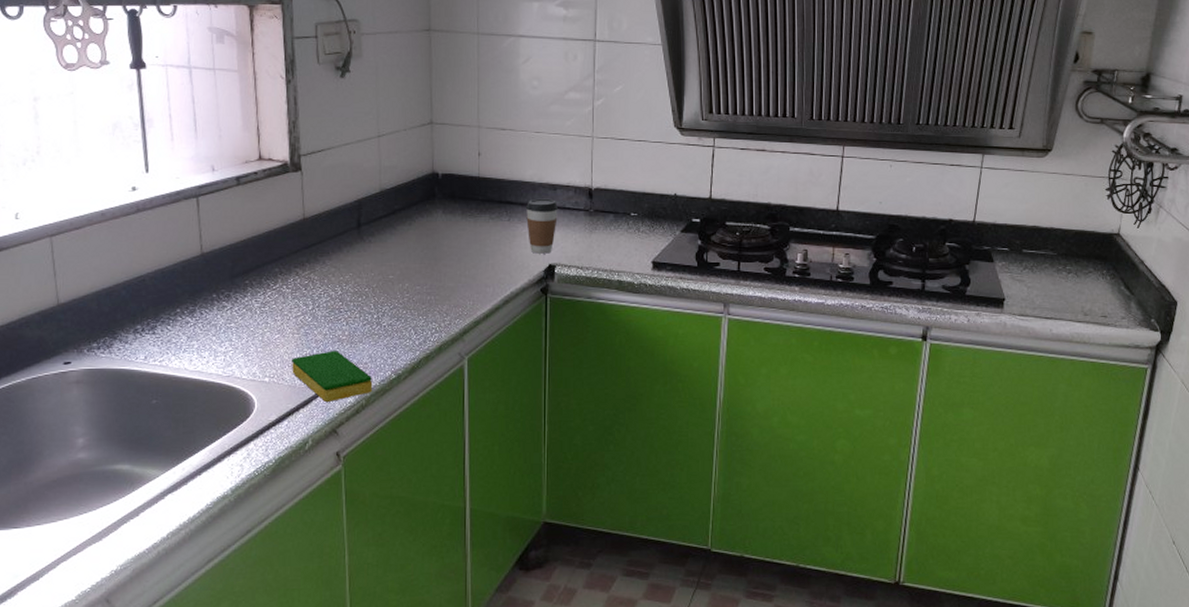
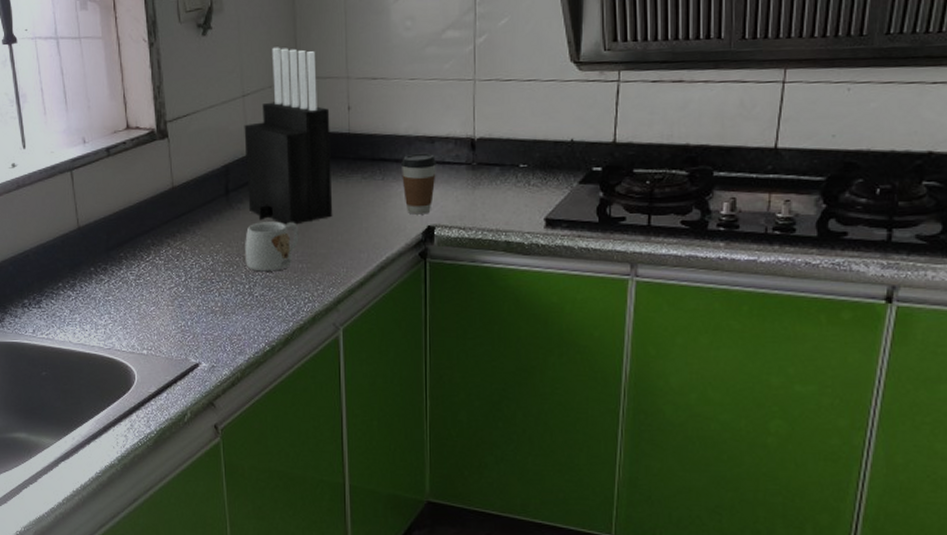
dish sponge: present [292,351,373,402] -> none [168,322,248,374]
mug: none [375,255,428,302] -> present [245,221,299,272]
knife block: none [378,94,462,259] -> present [244,47,333,225]

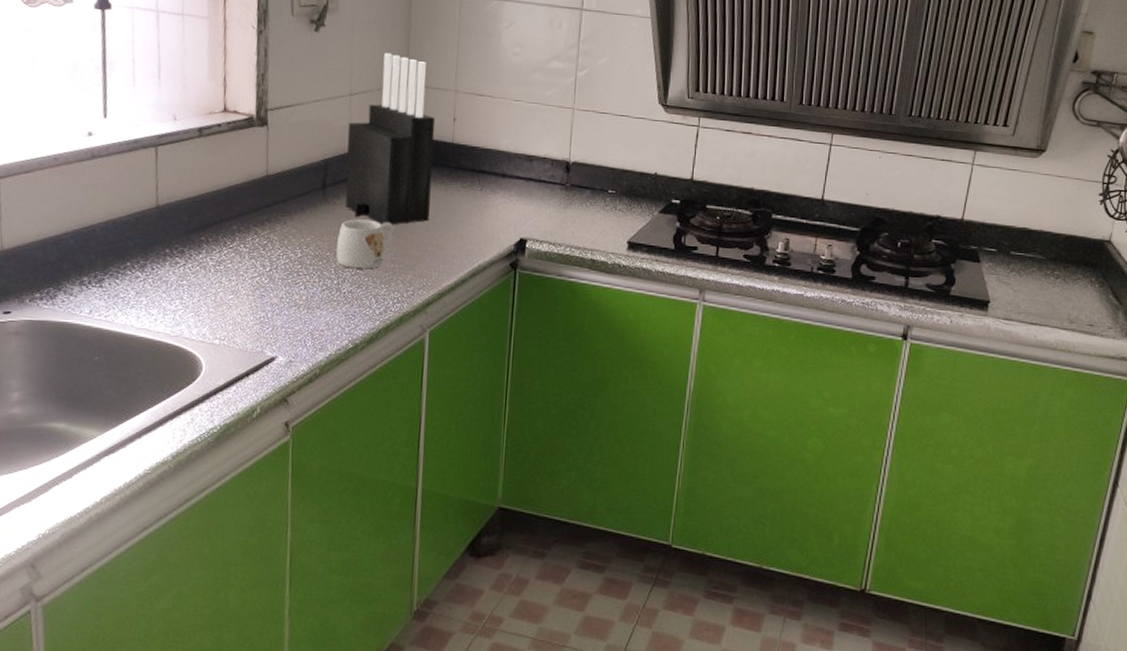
coffee cup: present [400,152,436,215] -> none [499,169,533,227]

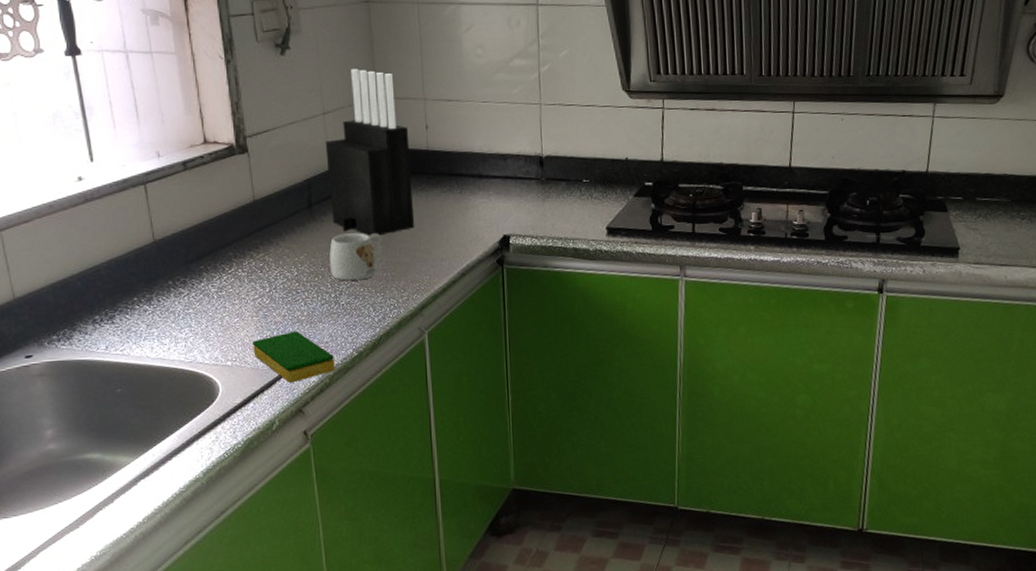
dish sponge: none [243,315,328,369] -> present [253,331,336,382]

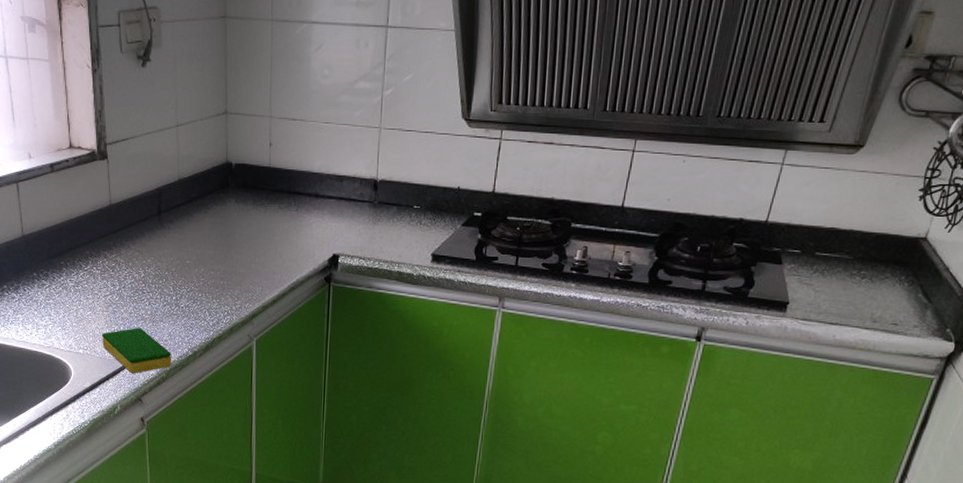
knife block: present [325,68,415,236] -> none [176,83,254,246]
mug: present [329,233,383,281] -> none [173,241,222,286]

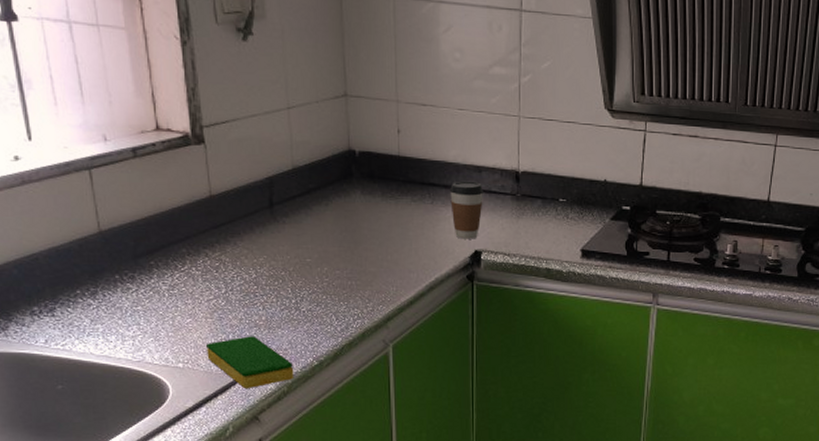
coffee cup: none [312,189,343,244] -> present [449,180,483,239]

